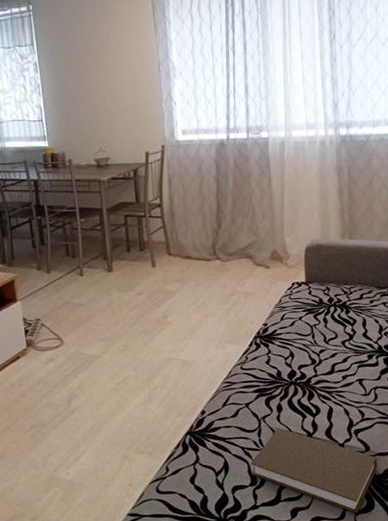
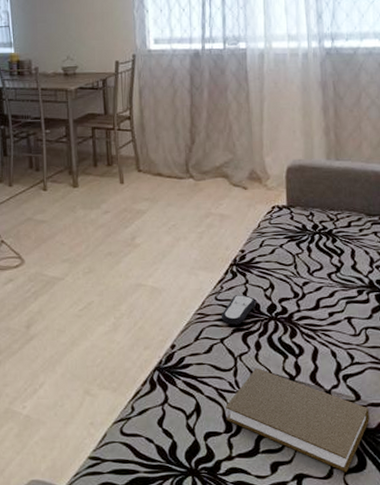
remote control: none [246,363,277,391] -> present [221,294,256,325]

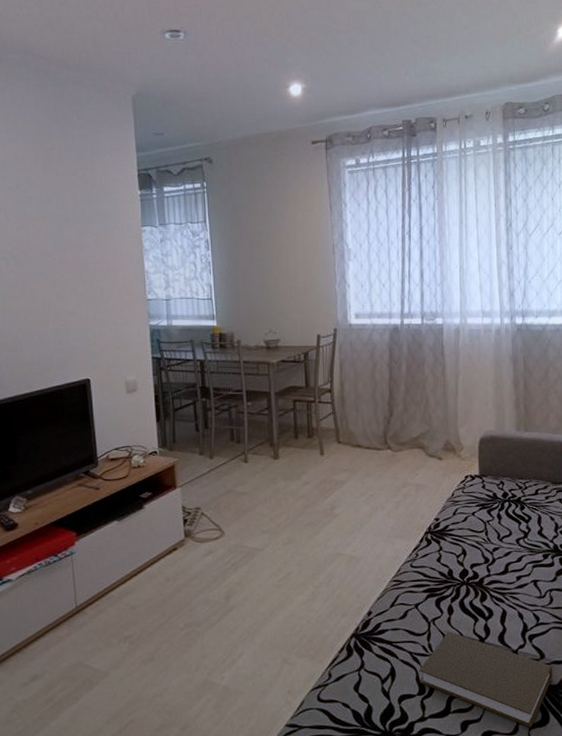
remote control: present [221,294,256,325] -> none [415,561,449,591]

